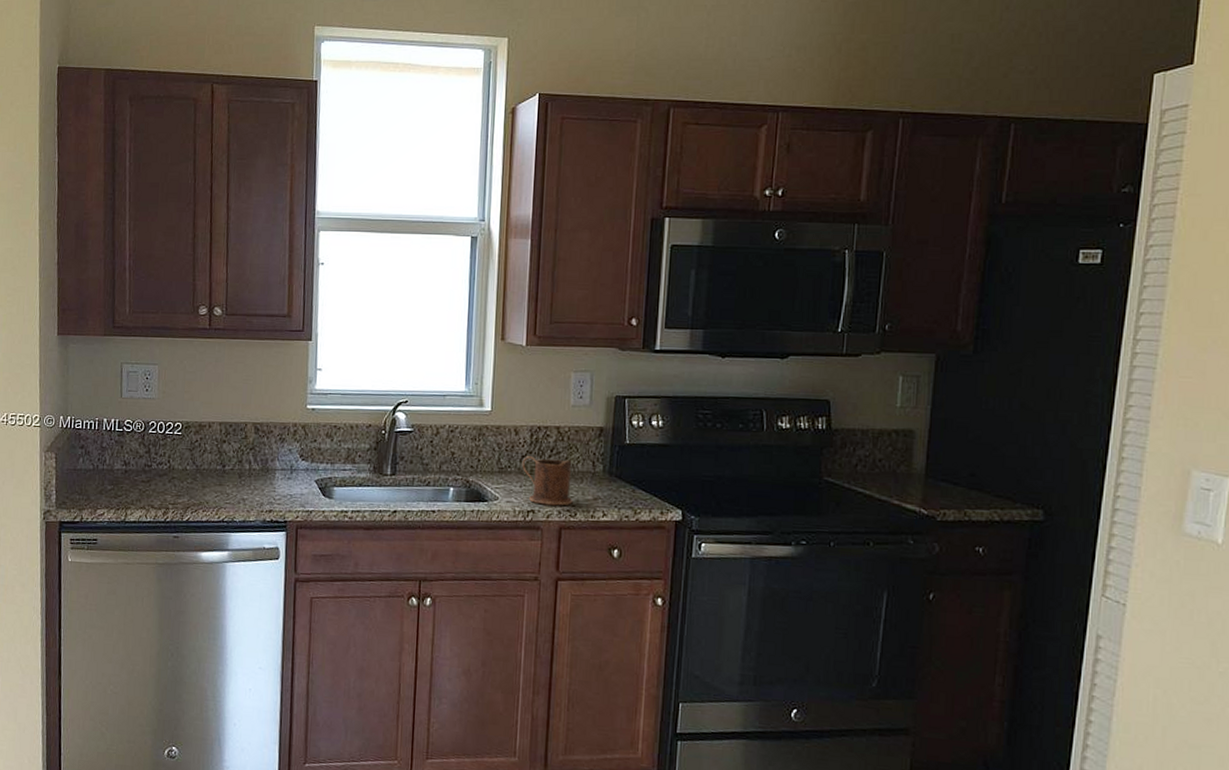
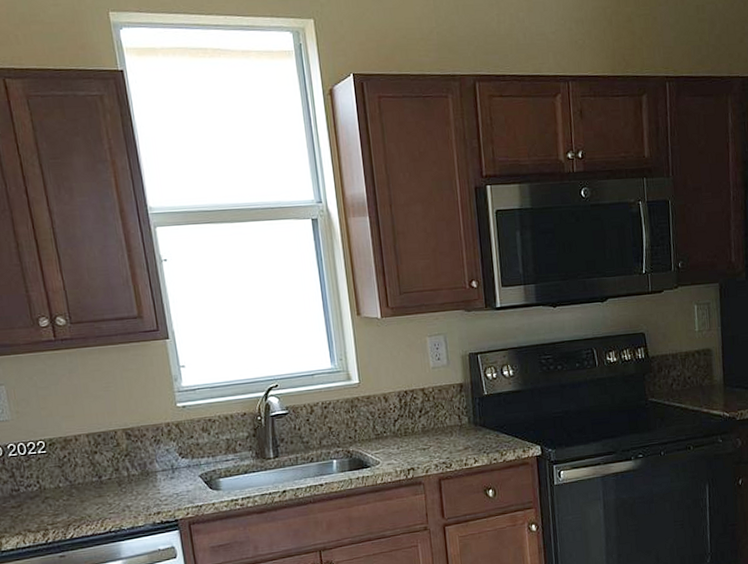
mug: present [522,456,573,506] -> none [395,417,447,462]

